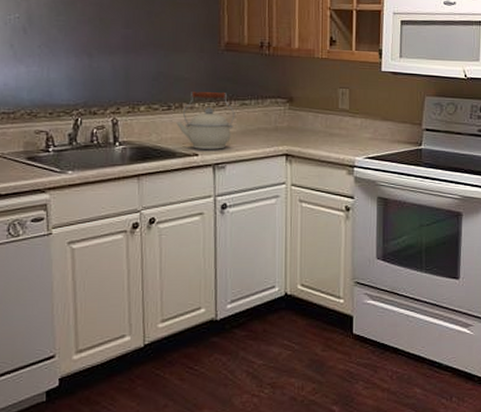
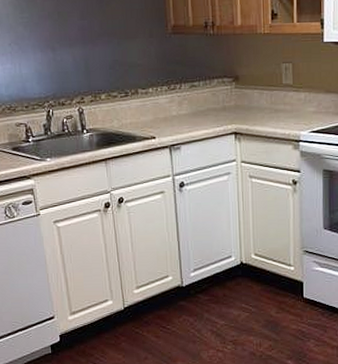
kettle: present [176,91,235,149] -> none [134,75,186,132]

